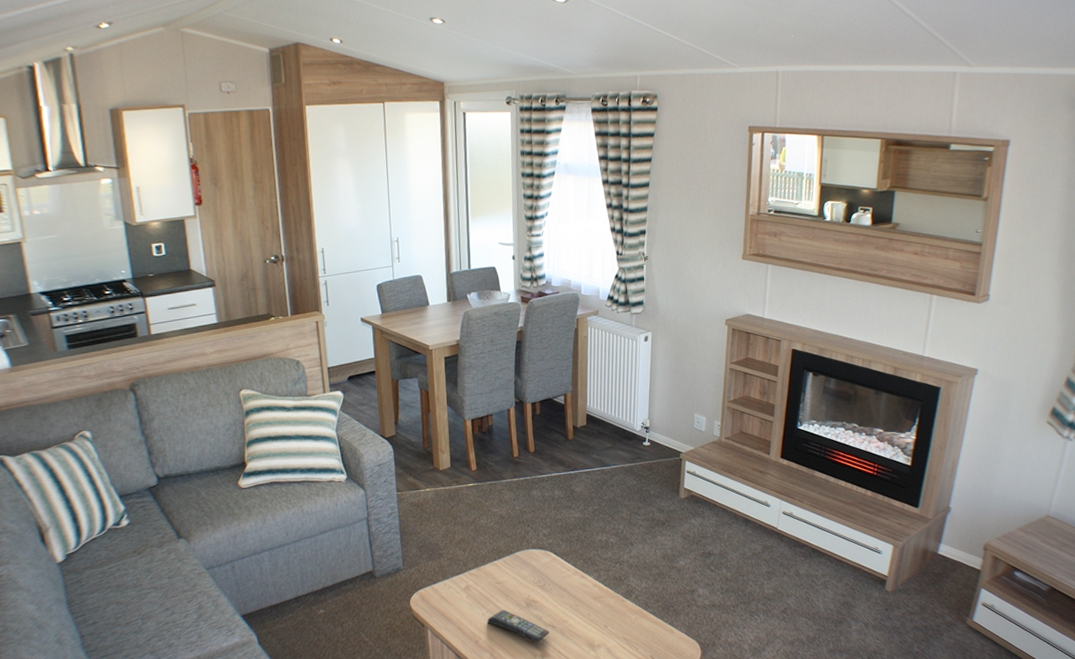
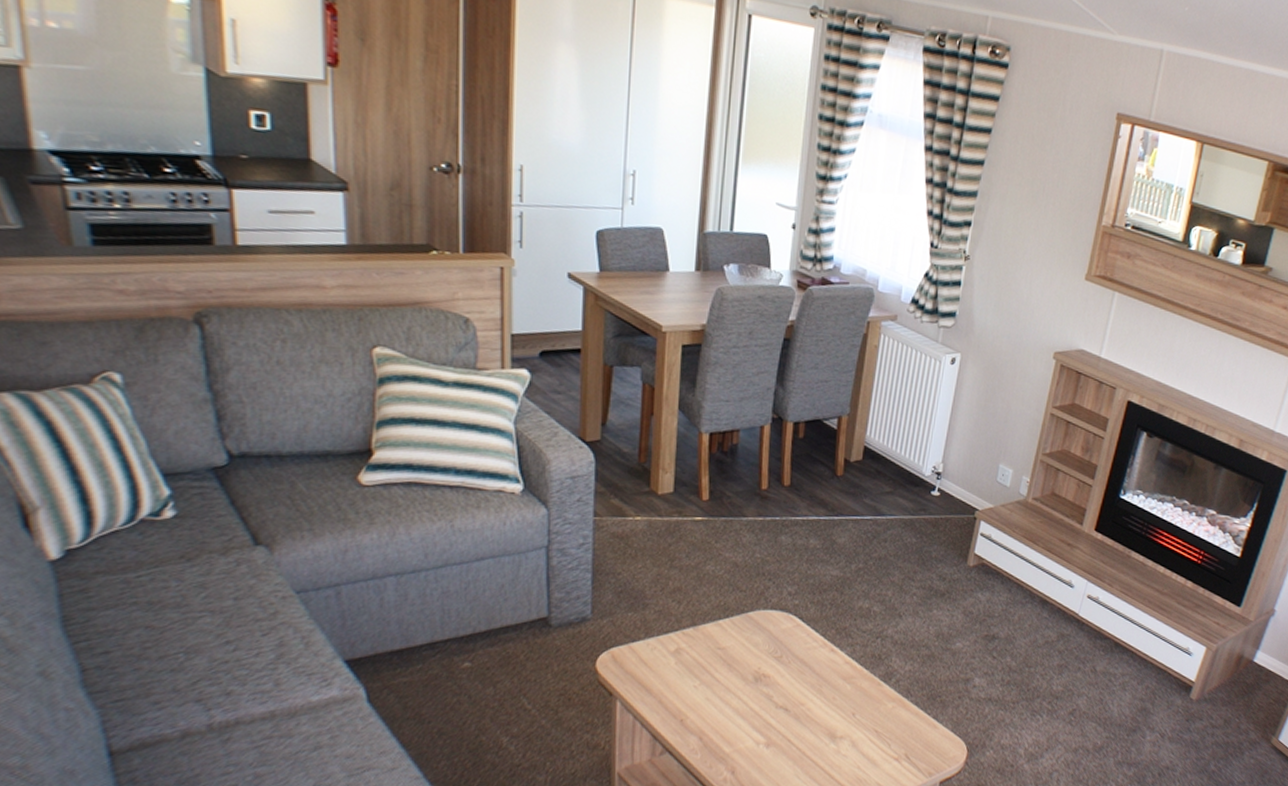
remote control: present [487,610,550,643] -> none [699,683,781,728]

